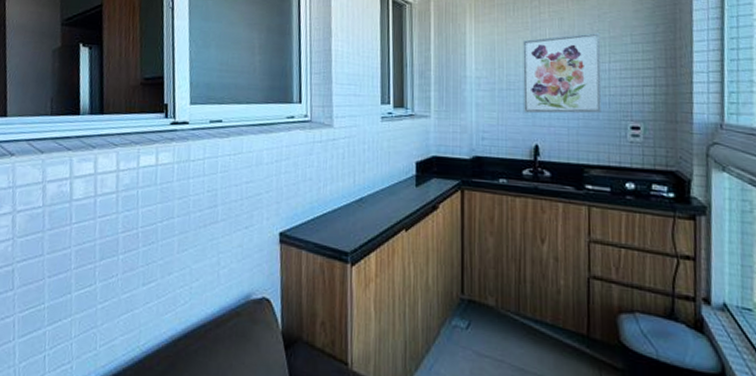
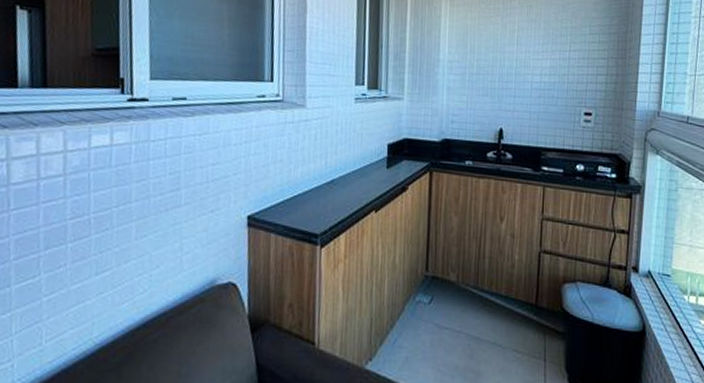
wall art: present [523,32,602,114] -> none [491,21,563,100]

